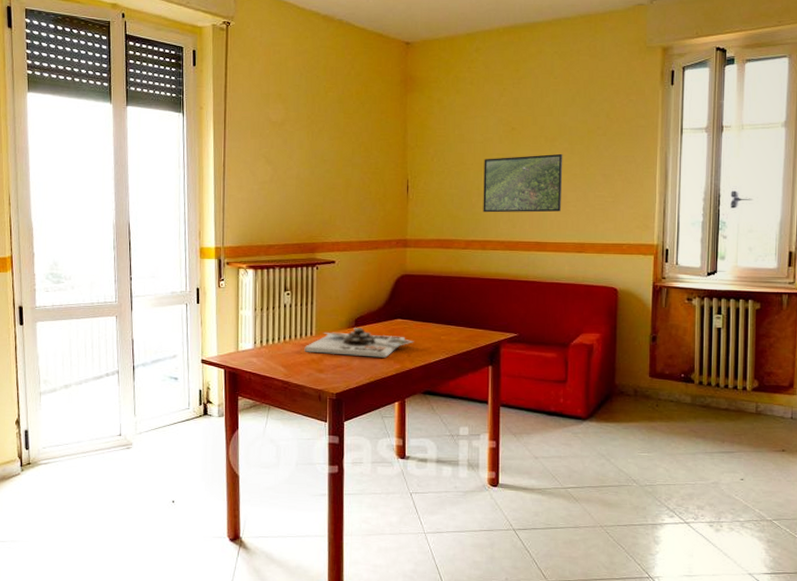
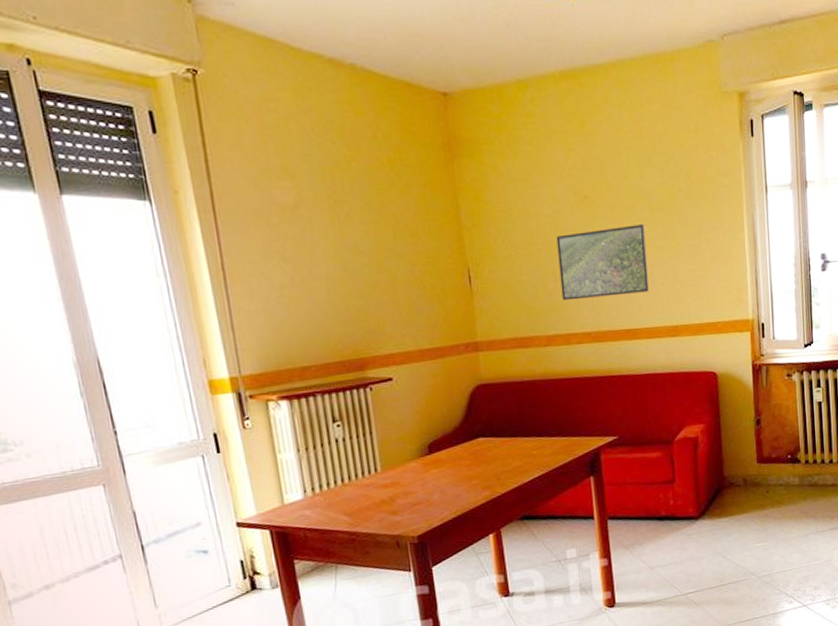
board game: present [304,328,414,358] -> none [369,454,502,494]

